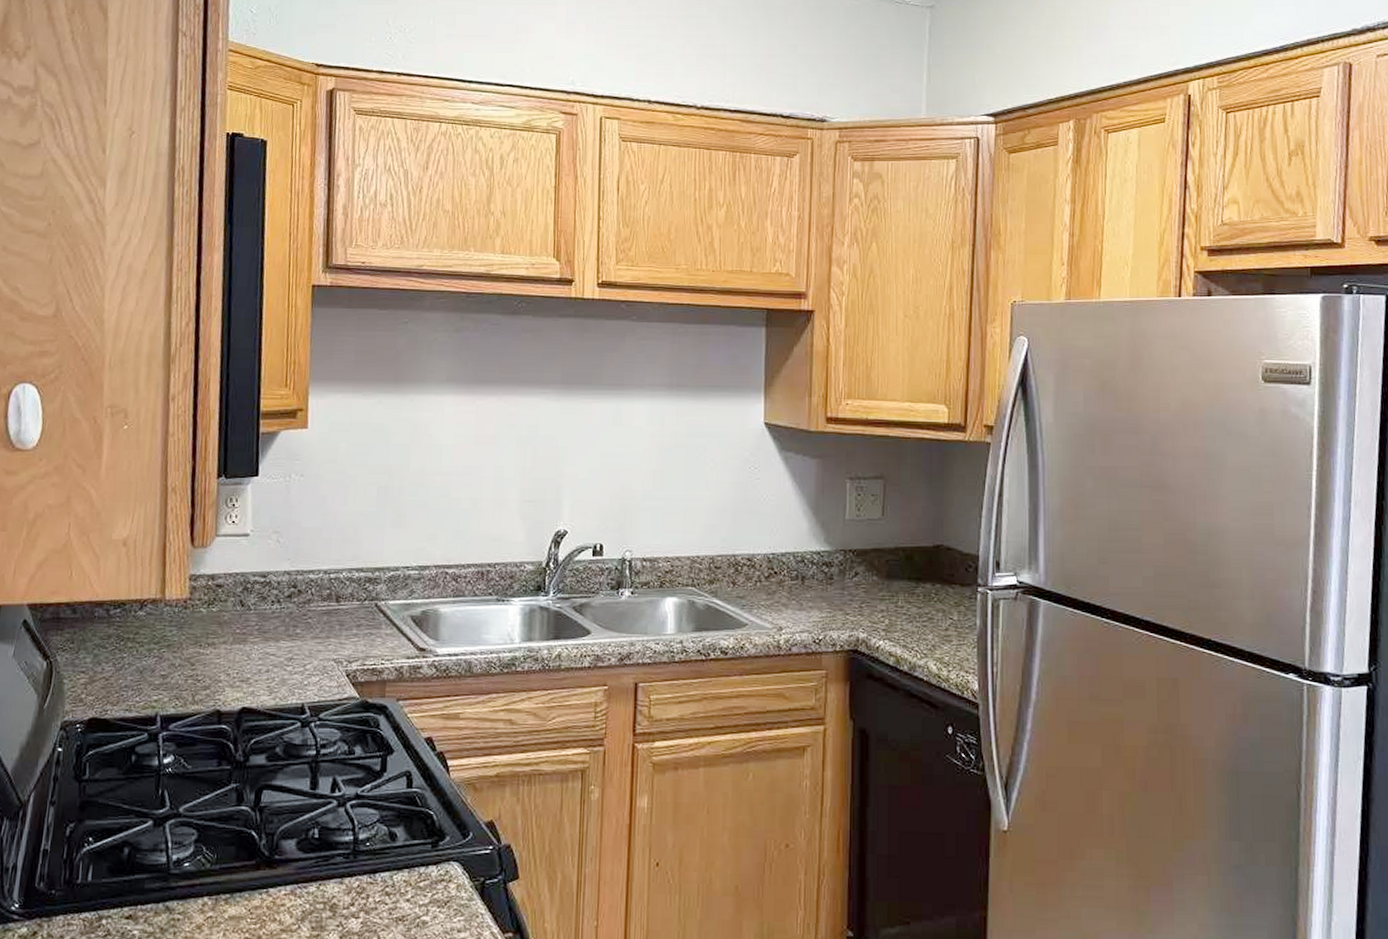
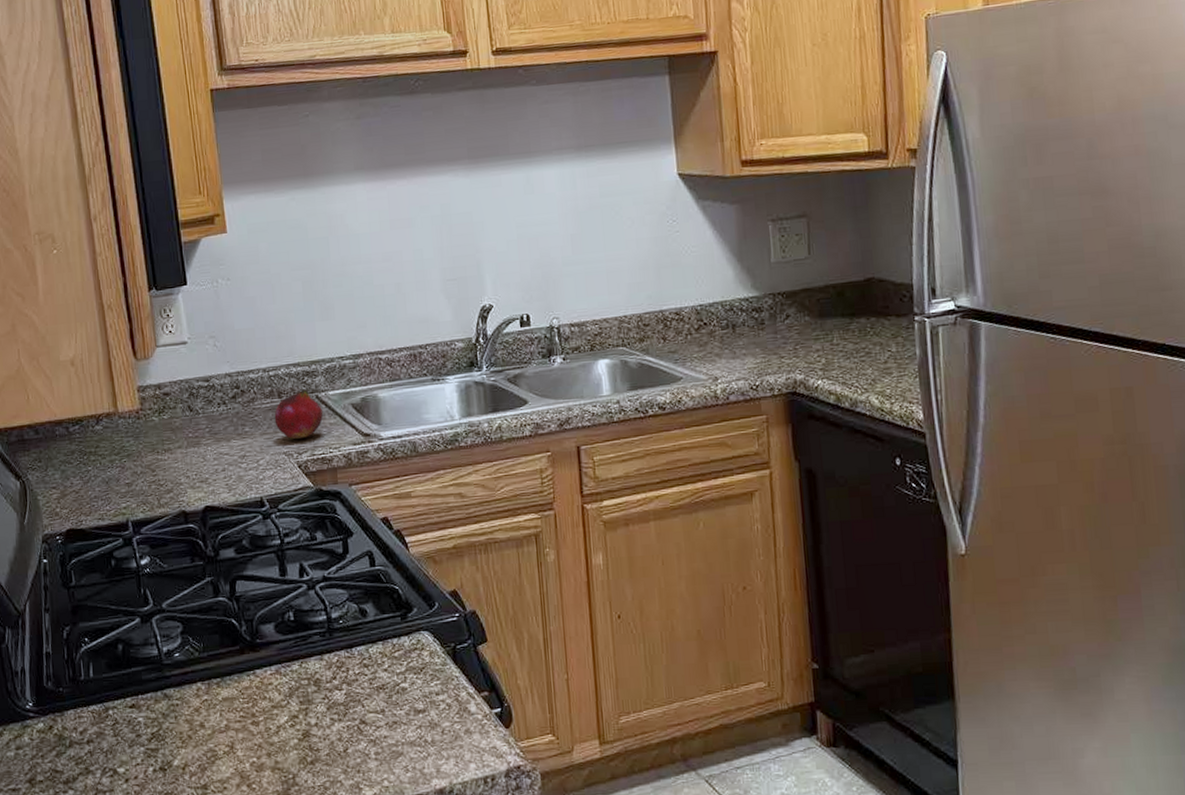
fruit: none [328,595,380,647] -> present [274,389,323,440]

